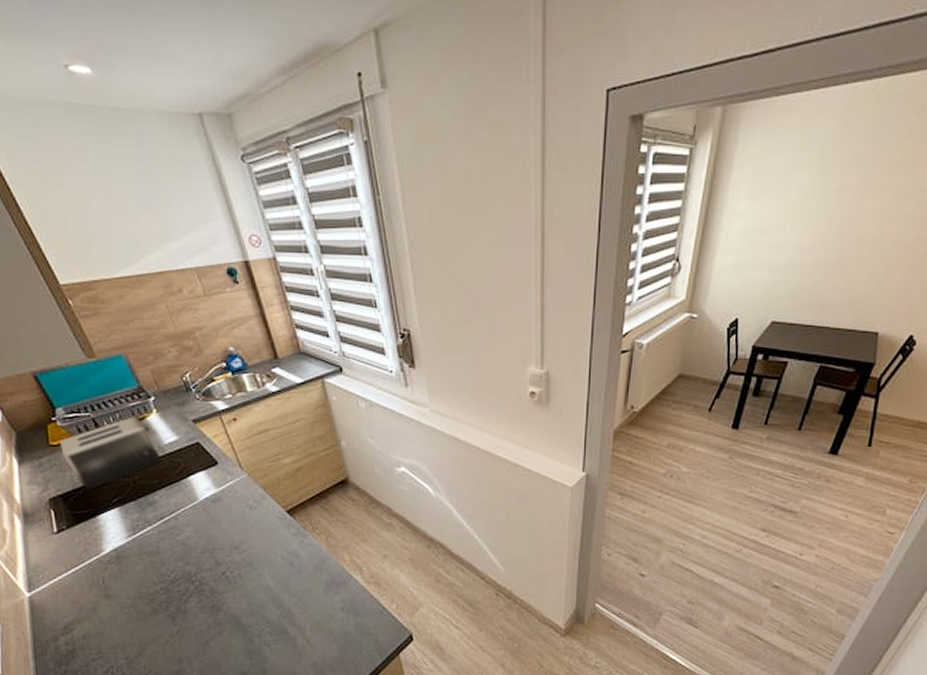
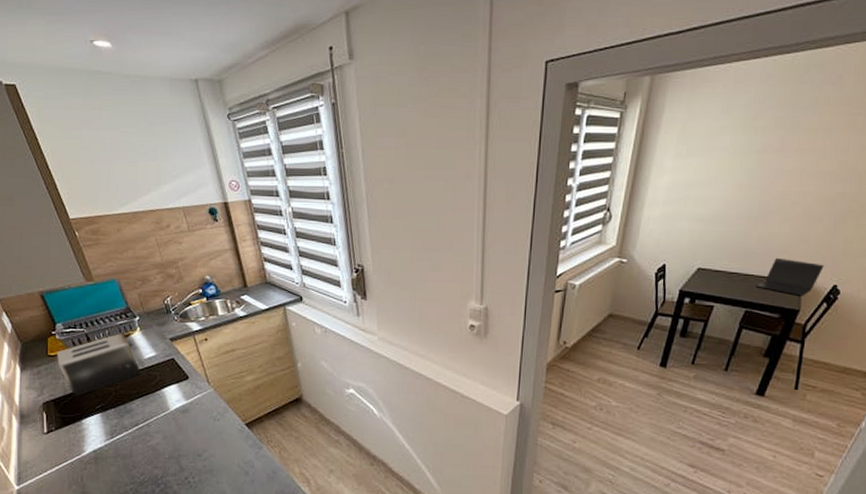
laptop: none [830,309,901,348] -> present [755,258,824,296]

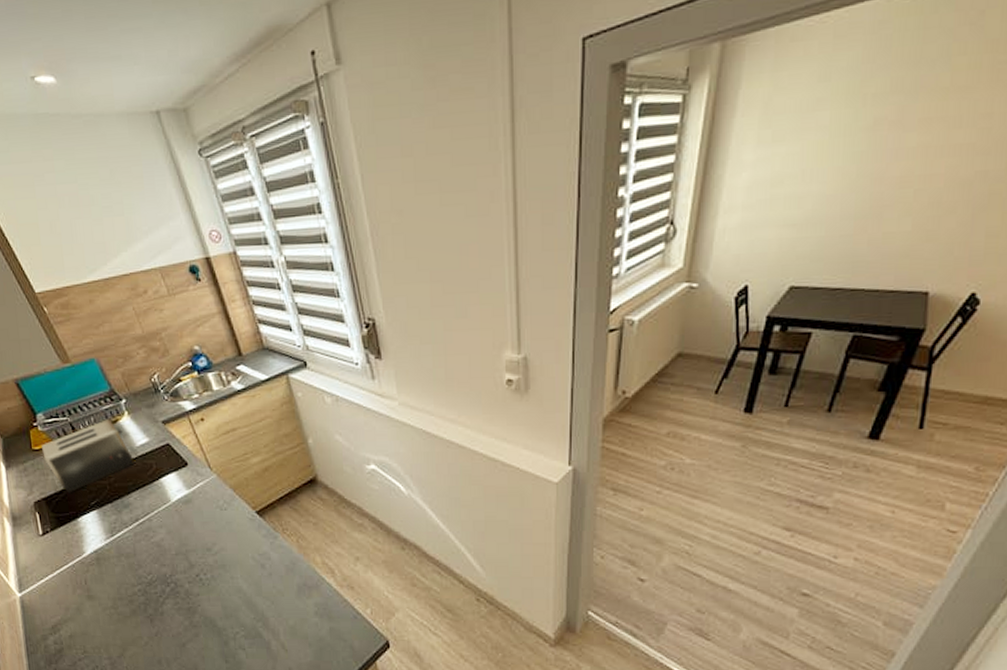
laptop: present [755,258,824,296] -> none [866,265,958,311]

